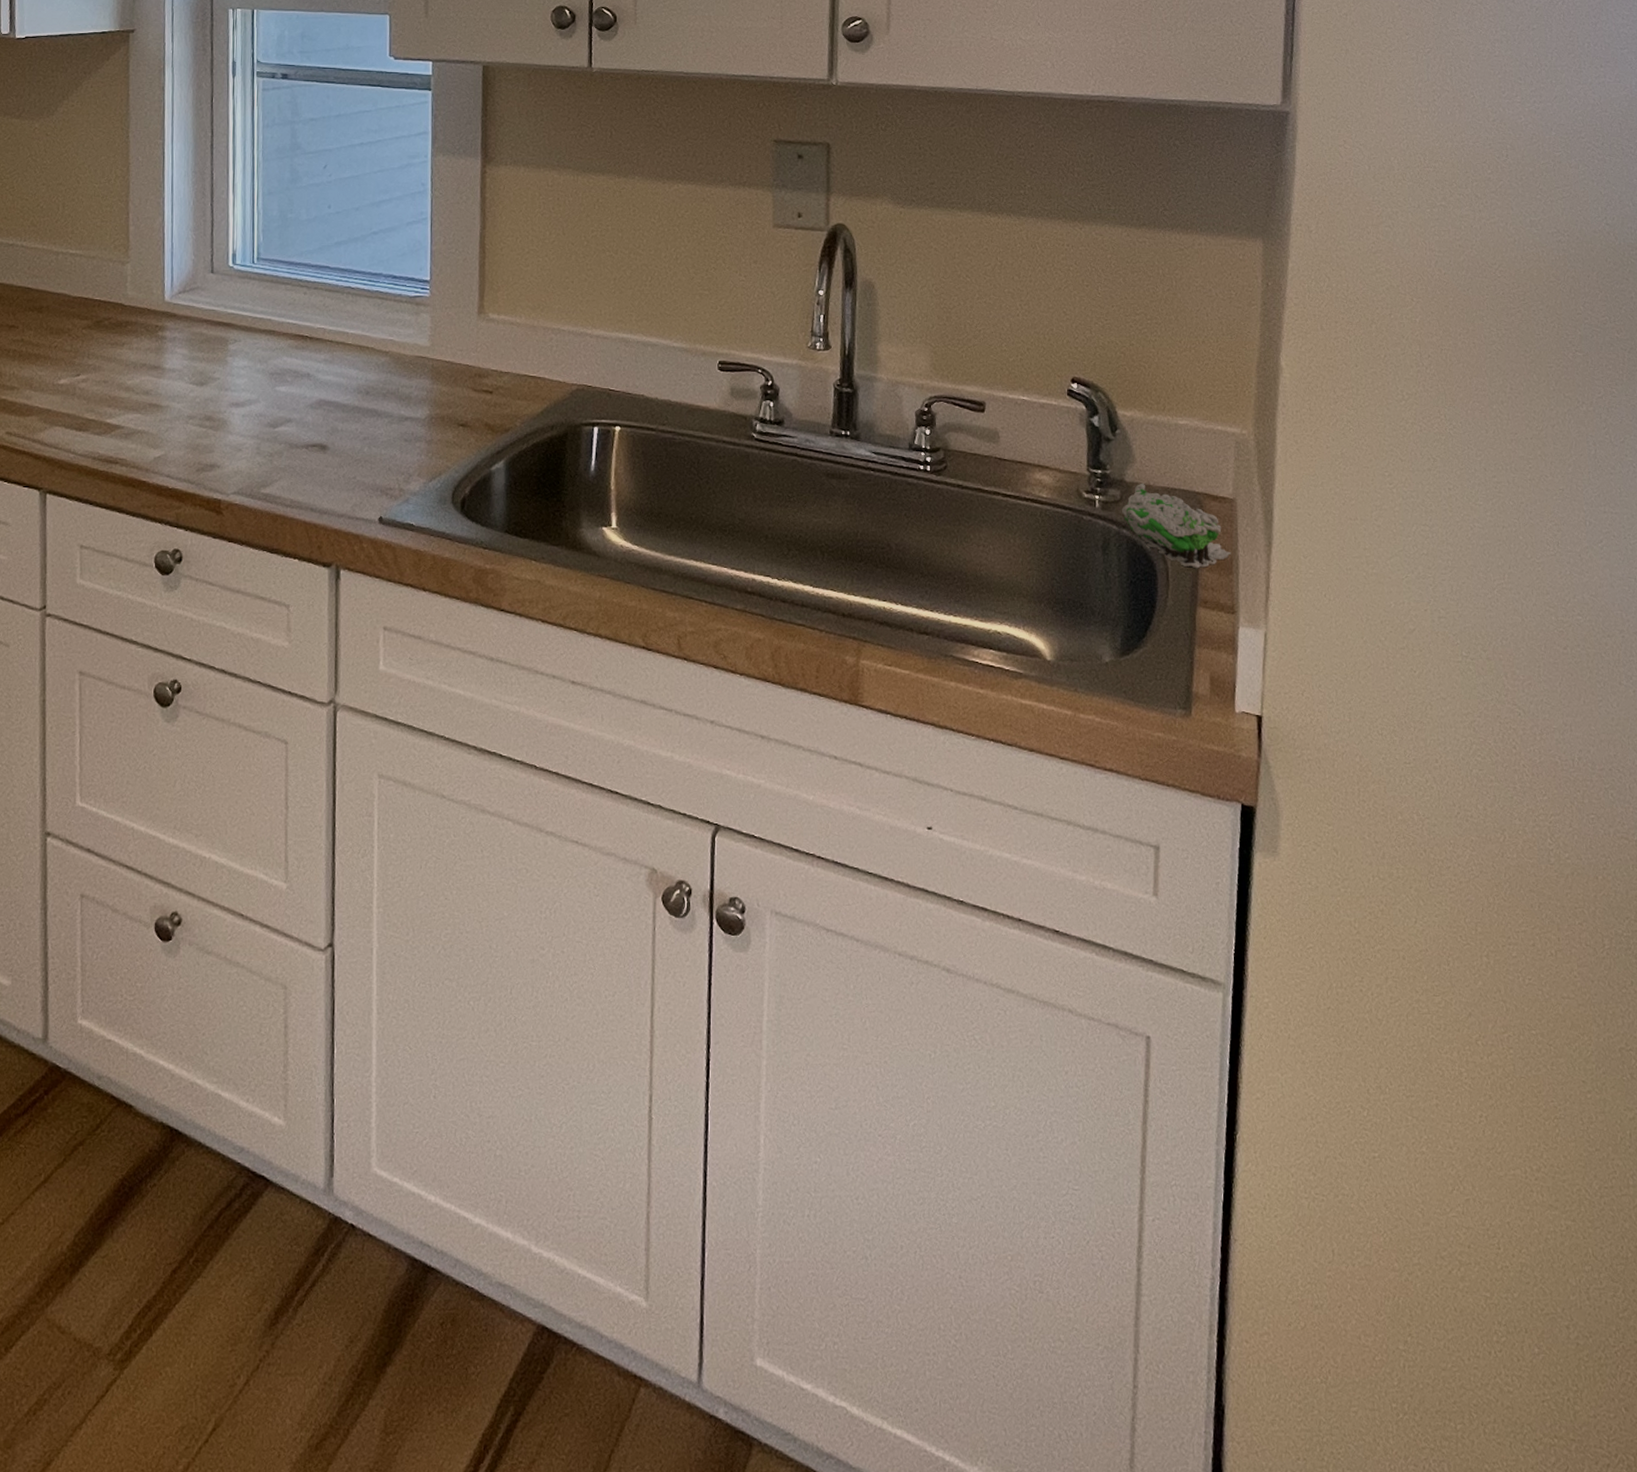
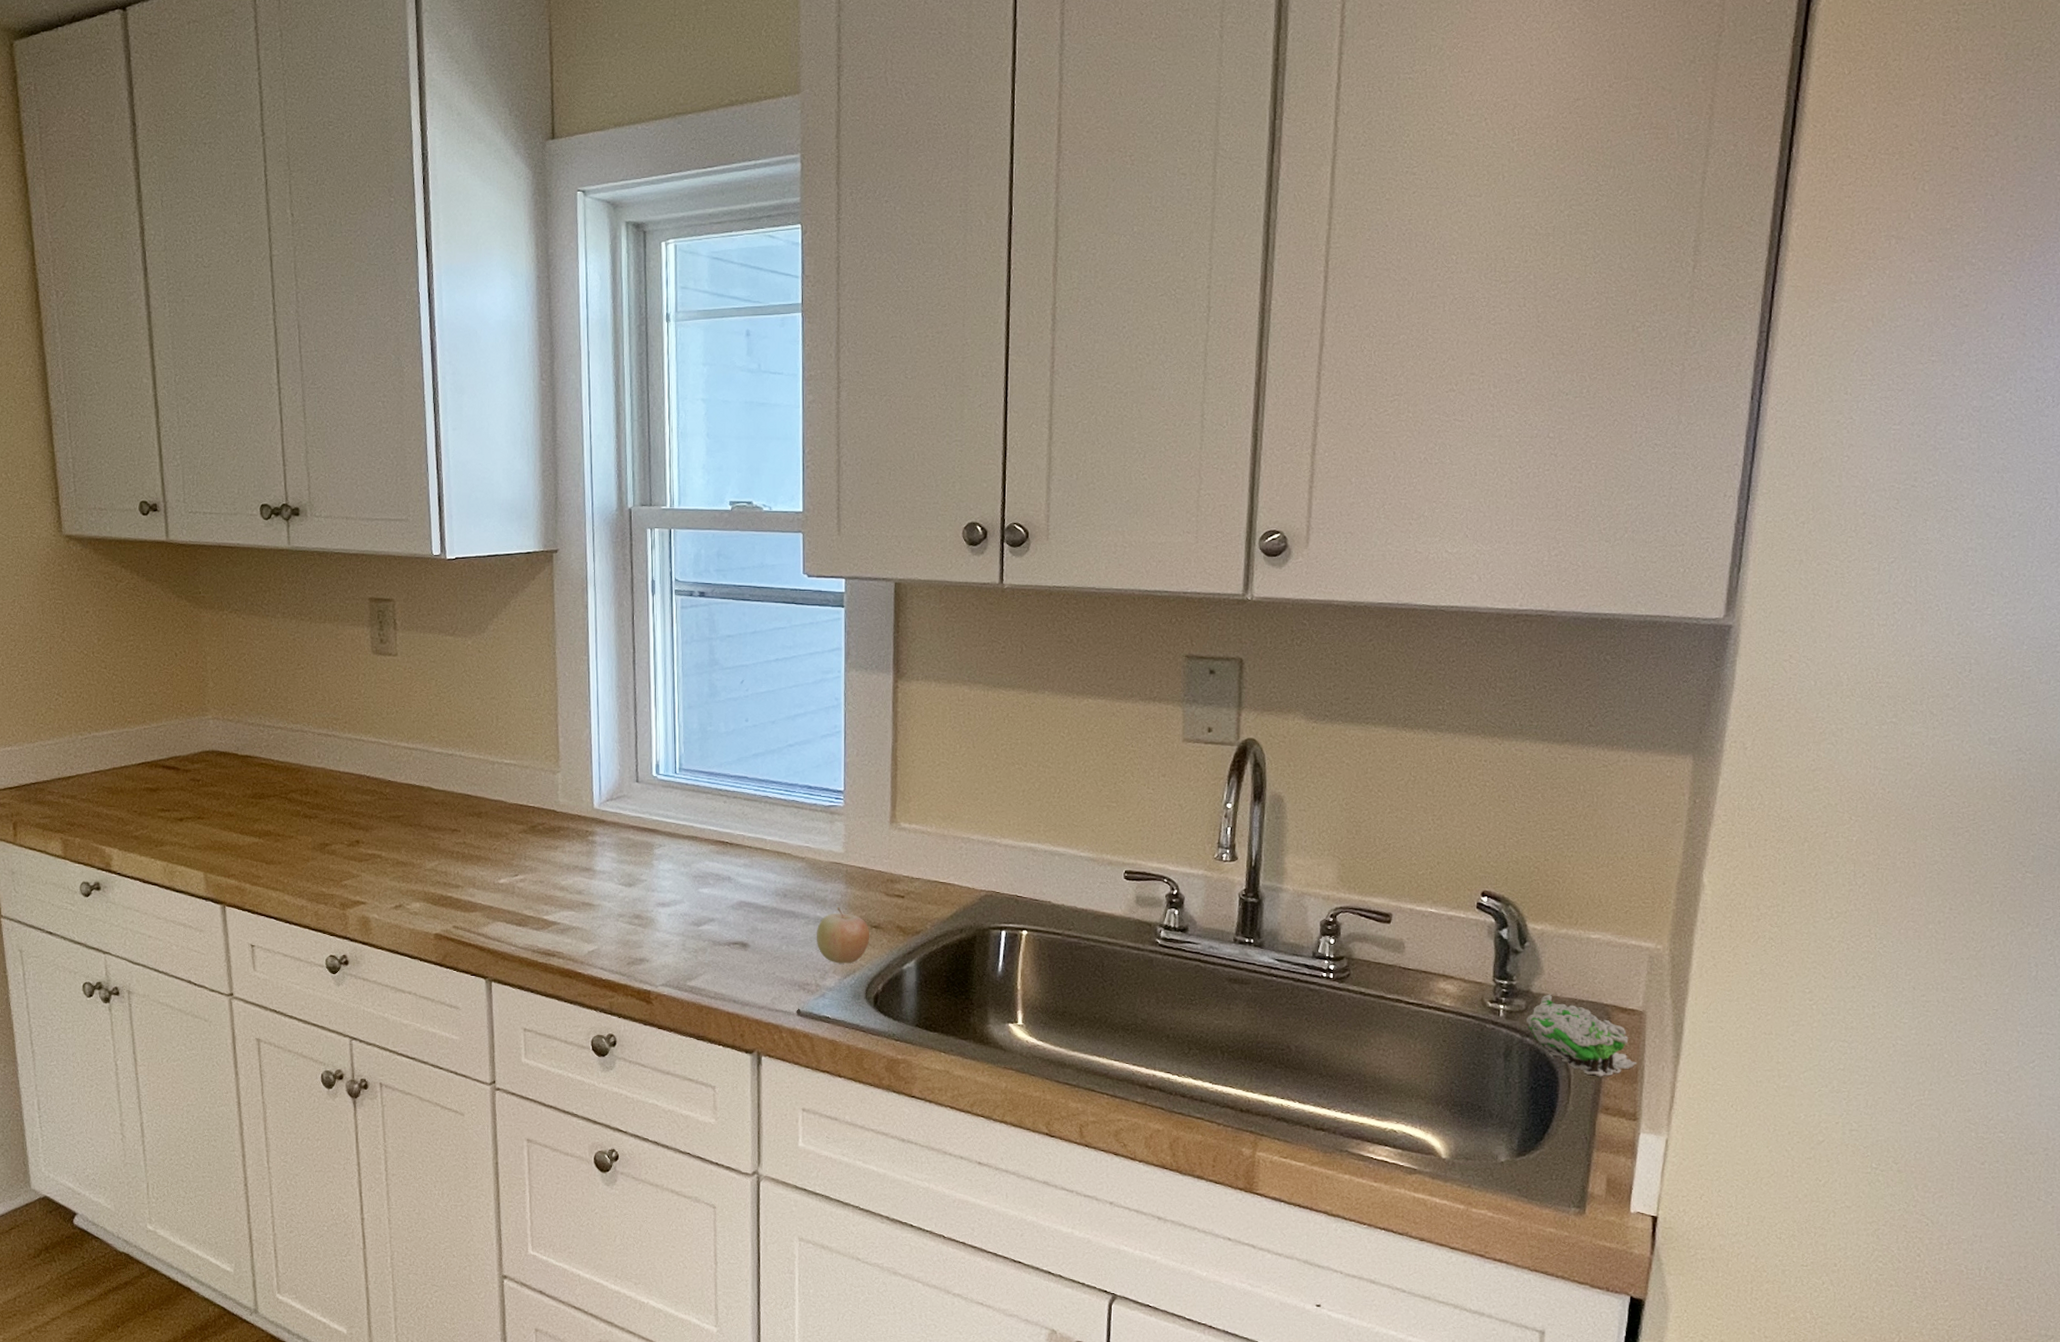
fruit: none [400,404,457,466] -> present [816,907,870,964]

